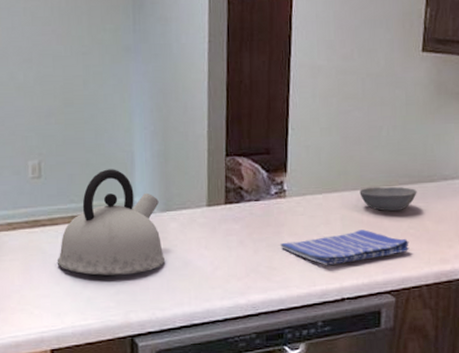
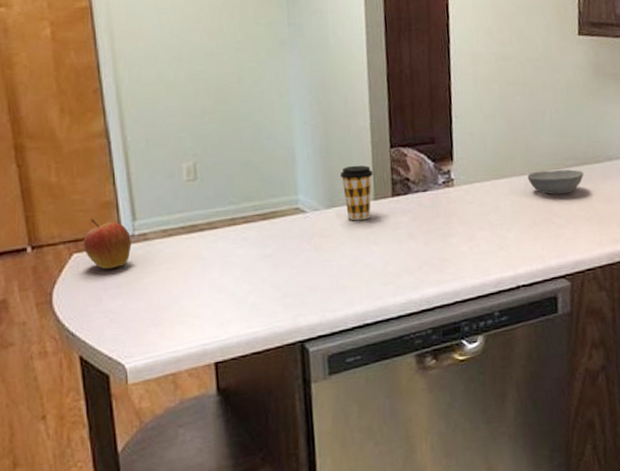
kettle: present [58,169,166,276] -> none [218,166,334,280]
coffee cup: none [175,171,208,226] -> present [339,165,374,221]
dish towel: present [280,230,410,266] -> none [451,214,581,254]

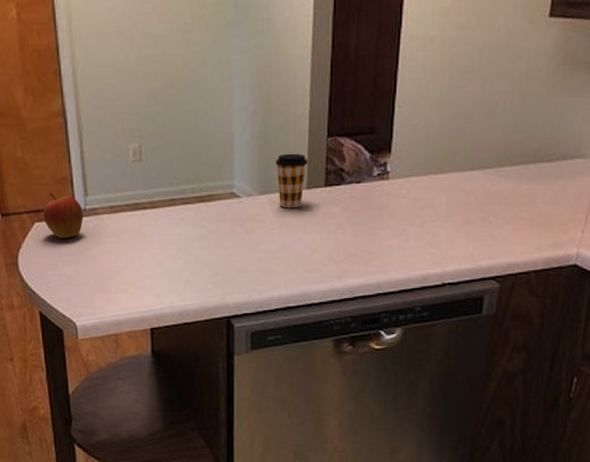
bowl: present [527,169,584,195] -> none [468,166,532,194]

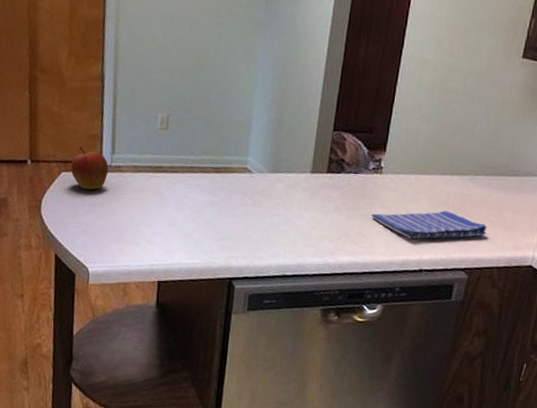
coffee cup: present [275,153,309,209] -> none [286,140,315,189]
dish towel: none [380,213,519,251] -> present [371,210,487,239]

